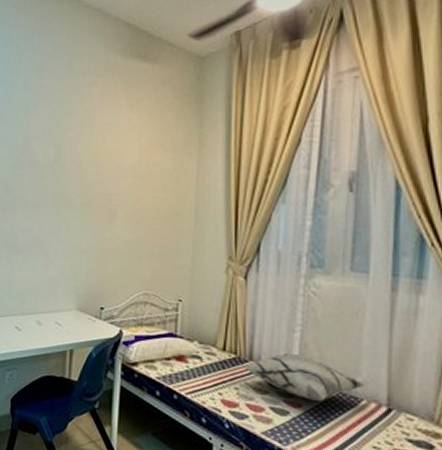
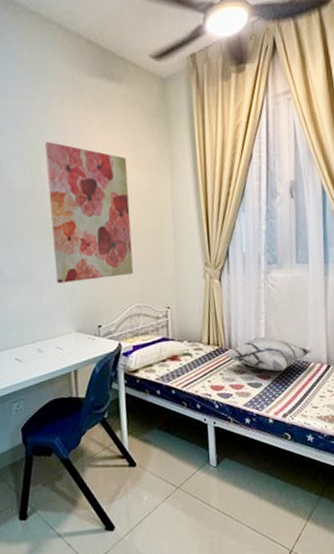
wall art: none [65,118,152,259] -> present [44,141,134,284]

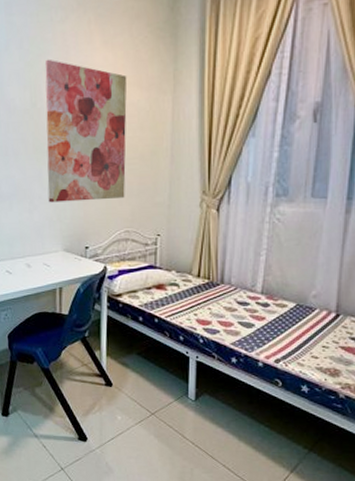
decorative pillow: present [226,337,313,371] -> none [216,275,320,313]

